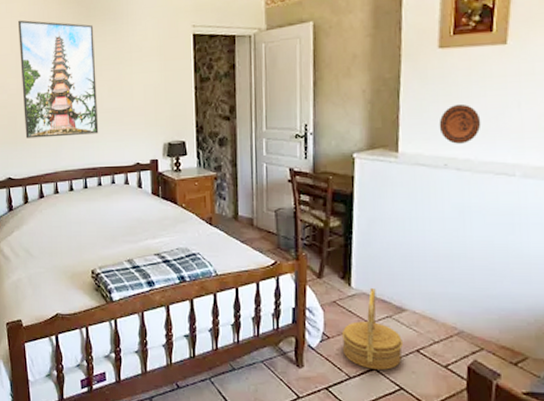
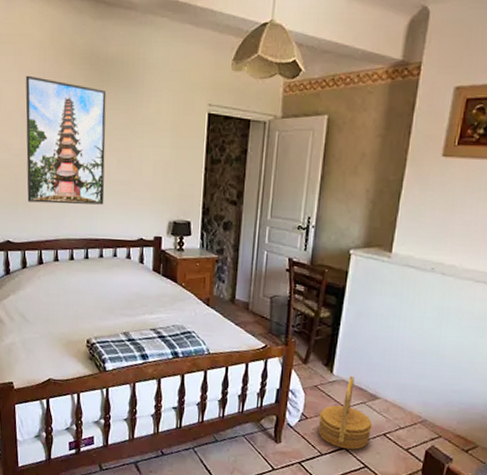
decorative plate: present [439,103,481,144] -> none [431,212,471,251]

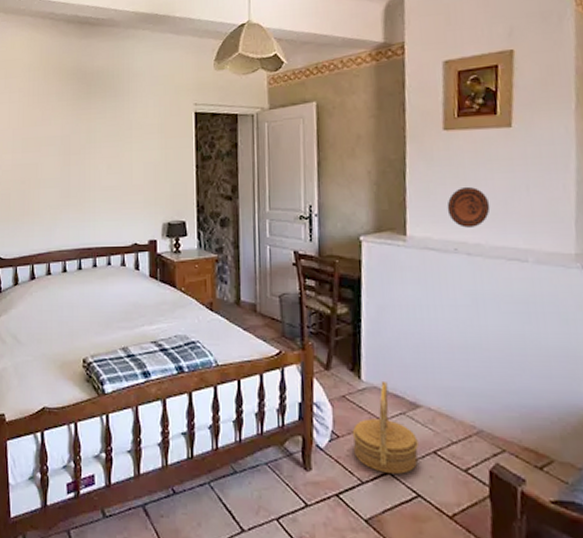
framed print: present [25,75,107,205] -> none [16,95,96,216]
decorative plate: none [431,212,471,251] -> present [447,186,491,228]

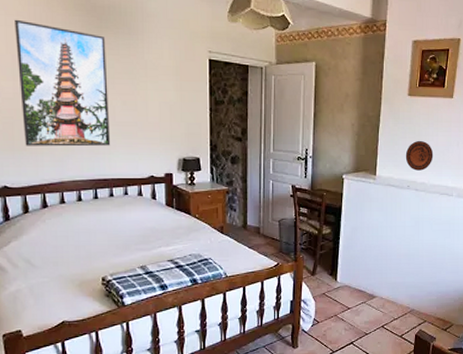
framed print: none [16,95,96,216] -> present [15,19,111,147]
basket: present [352,382,418,474] -> none [328,282,372,344]

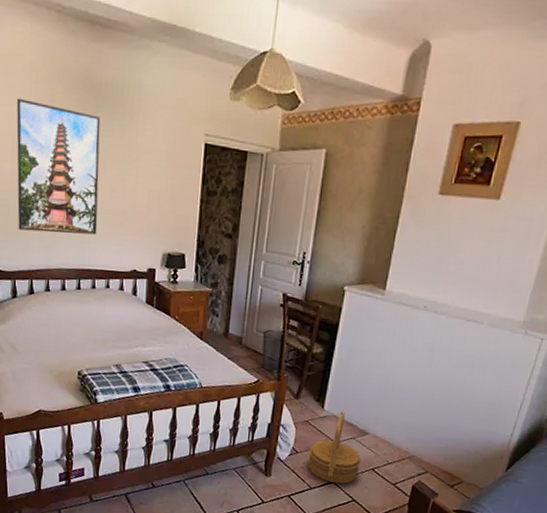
basket: none [328,282,372,344] -> present [308,412,361,484]
decorative plate: present [405,140,434,171] -> none [425,251,464,289]

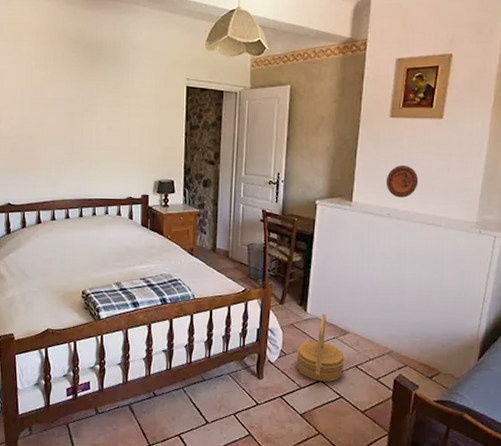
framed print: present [16,98,101,235] -> none [24,58,97,169]
decorative plate: none [425,251,464,289] -> present [386,164,419,198]

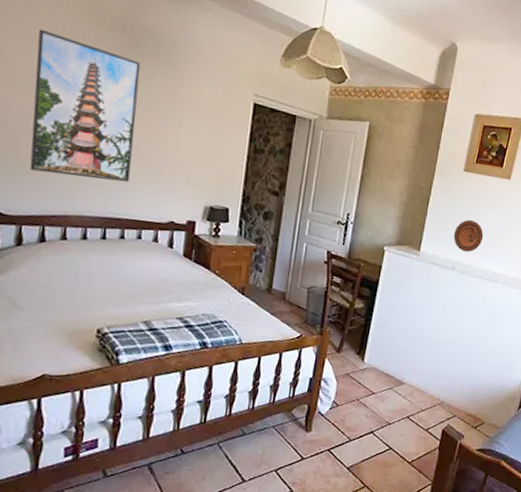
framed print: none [24,58,97,169] -> present [29,29,141,182]
basket: present [296,314,345,382] -> none [348,364,398,433]

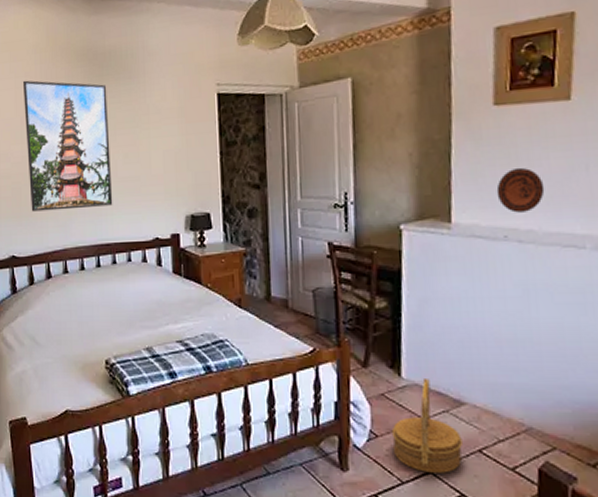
basket: none [348,364,398,433] -> present [391,379,462,473]

